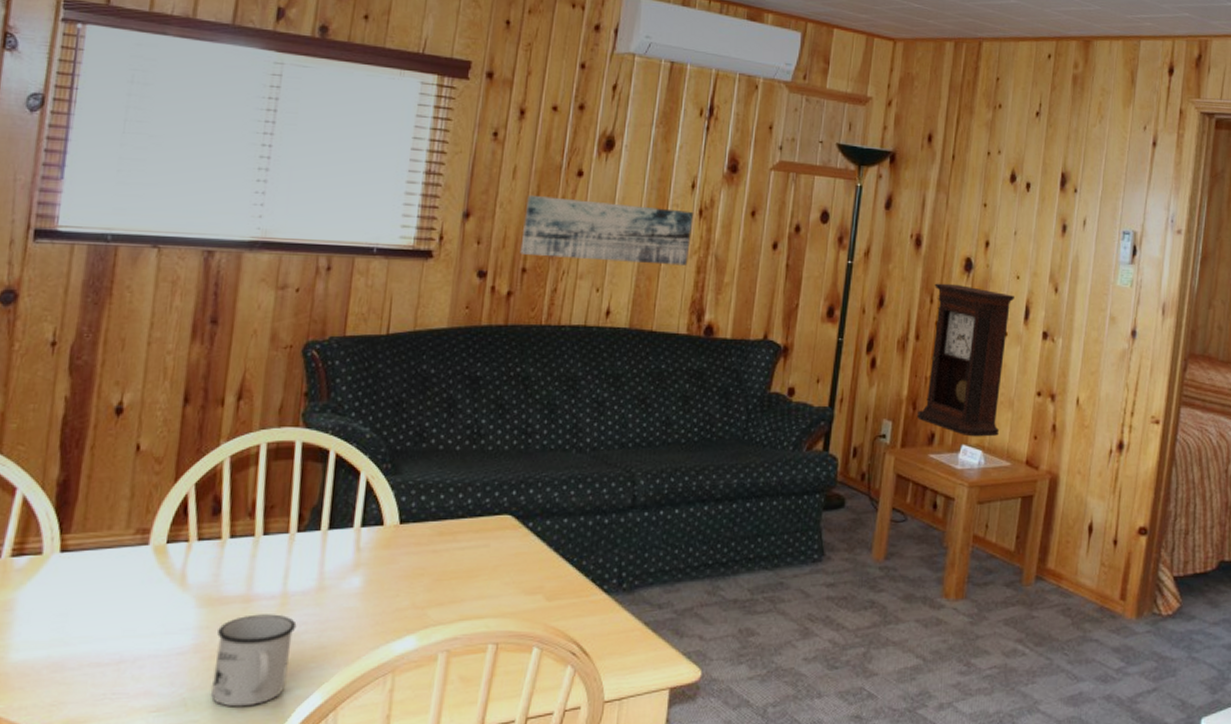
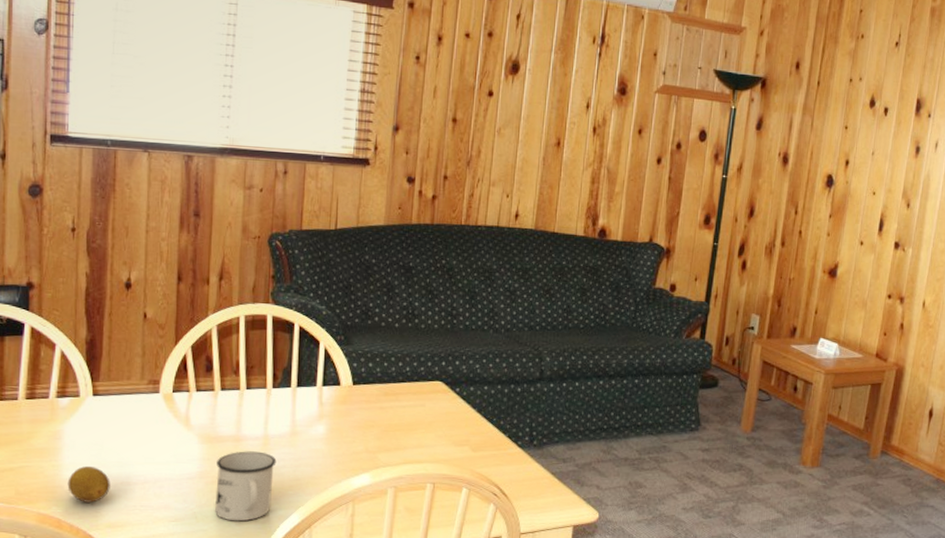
fruit: none [15,645,74,693] -> present [67,466,110,503]
wall art: present [520,194,694,266] -> none [442,111,589,176]
pendulum clock: present [916,283,1014,437] -> none [781,196,870,332]

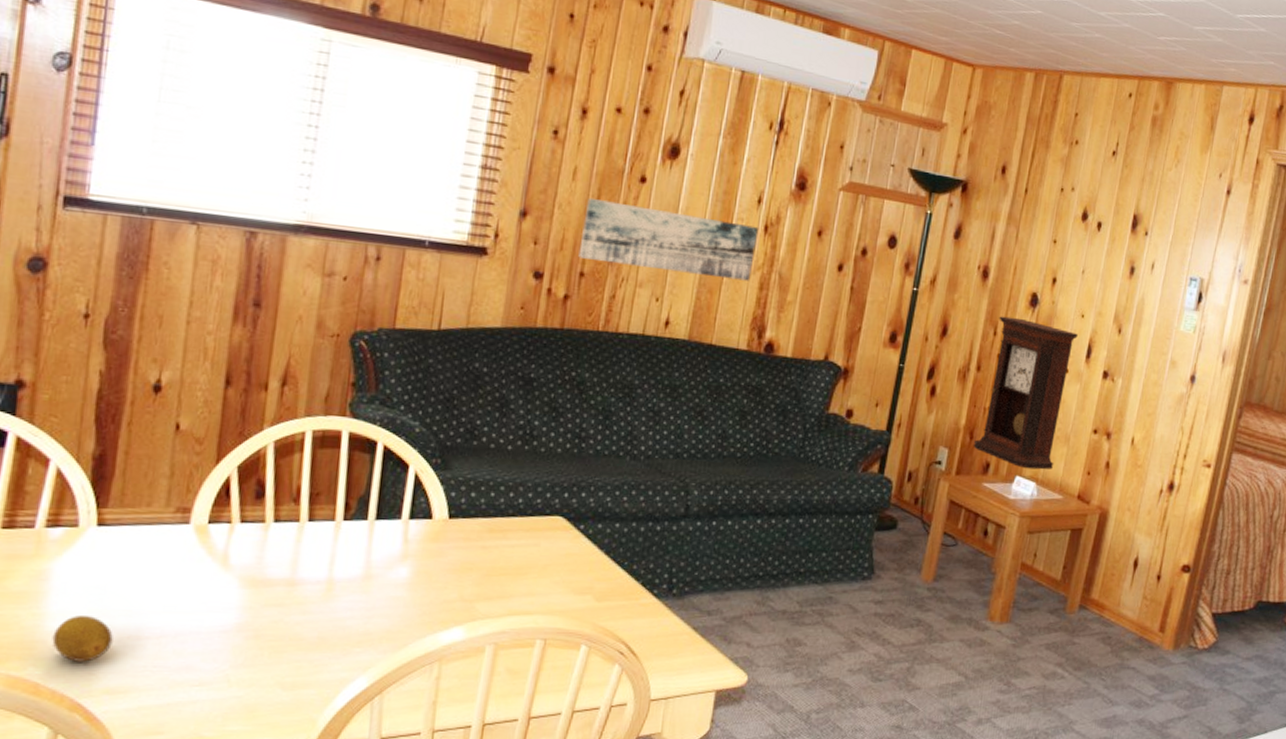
mug: present [215,451,277,522] -> none [255,598,343,686]
wall art: none [442,111,589,176] -> present [578,197,759,281]
pendulum clock: none [781,196,870,332] -> present [973,316,1078,470]

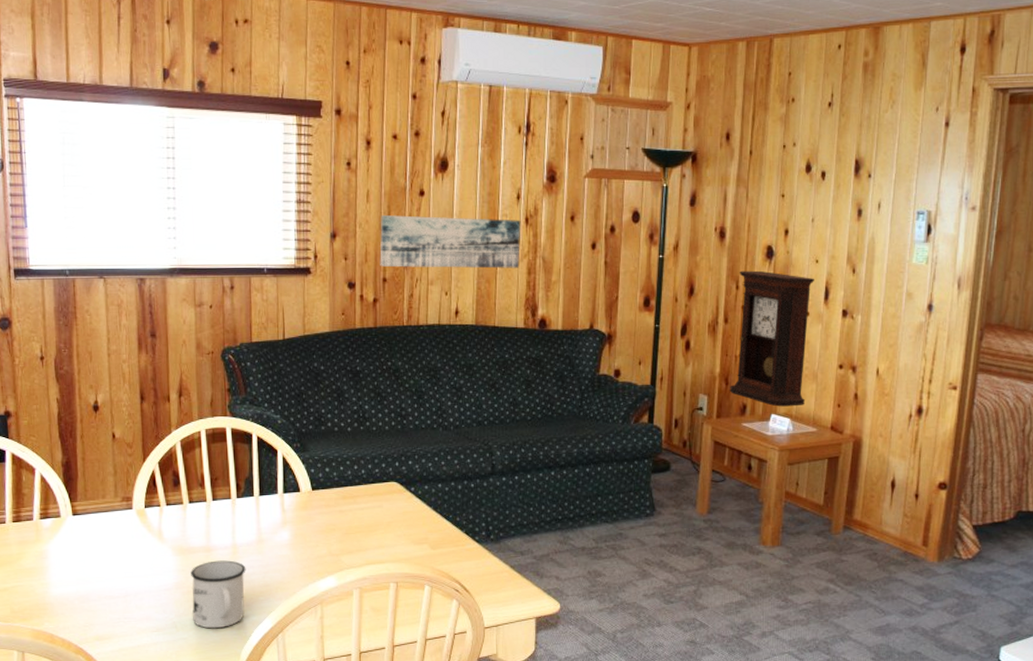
fruit: present [52,615,113,662] -> none [56,583,95,617]
mug: none [255,598,343,686] -> present [191,560,246,629]

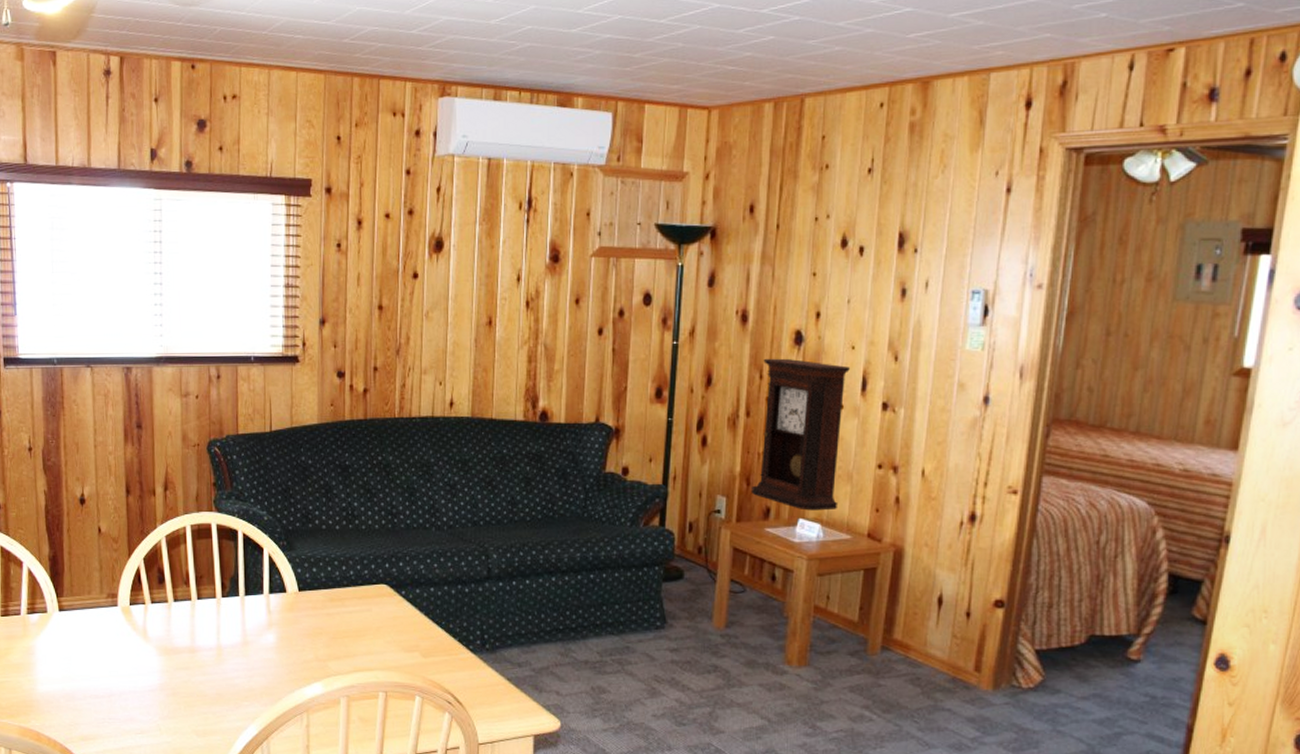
mug: present [191,560,246,629] -> none [175,662,231,733]
wall art: present [380,214,521,269] -> none [370,299,521,356]

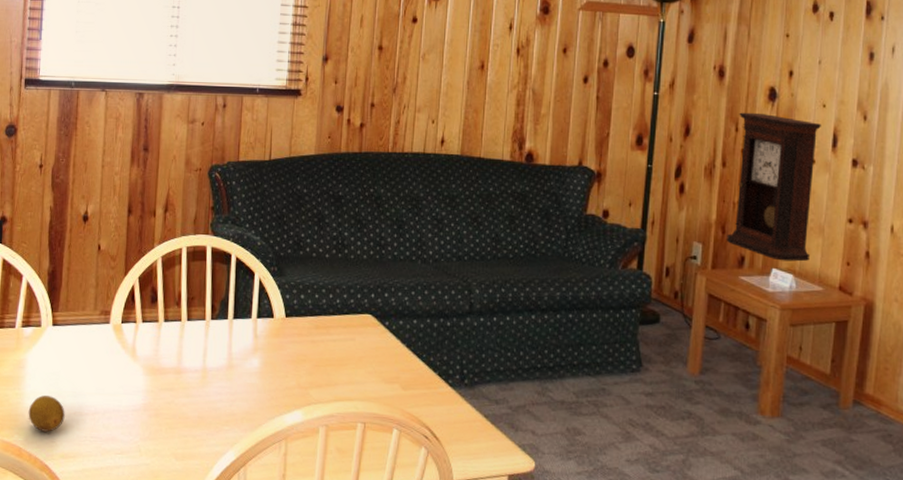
fruit: none [43,681,81,716] -> present [28,395,65,432]

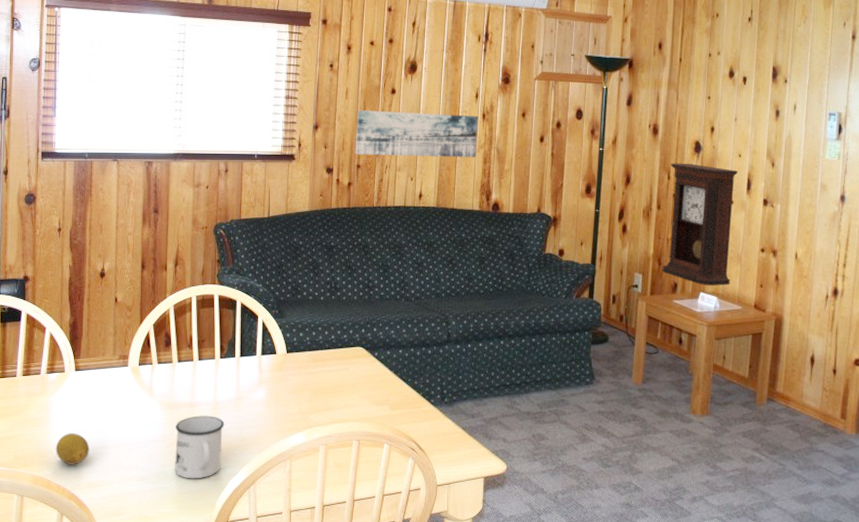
mug: none [157,383,214,457] -> present [175,415,225,479]
wall art: none [369,40,512,99] -> present [355,109,479,158]

